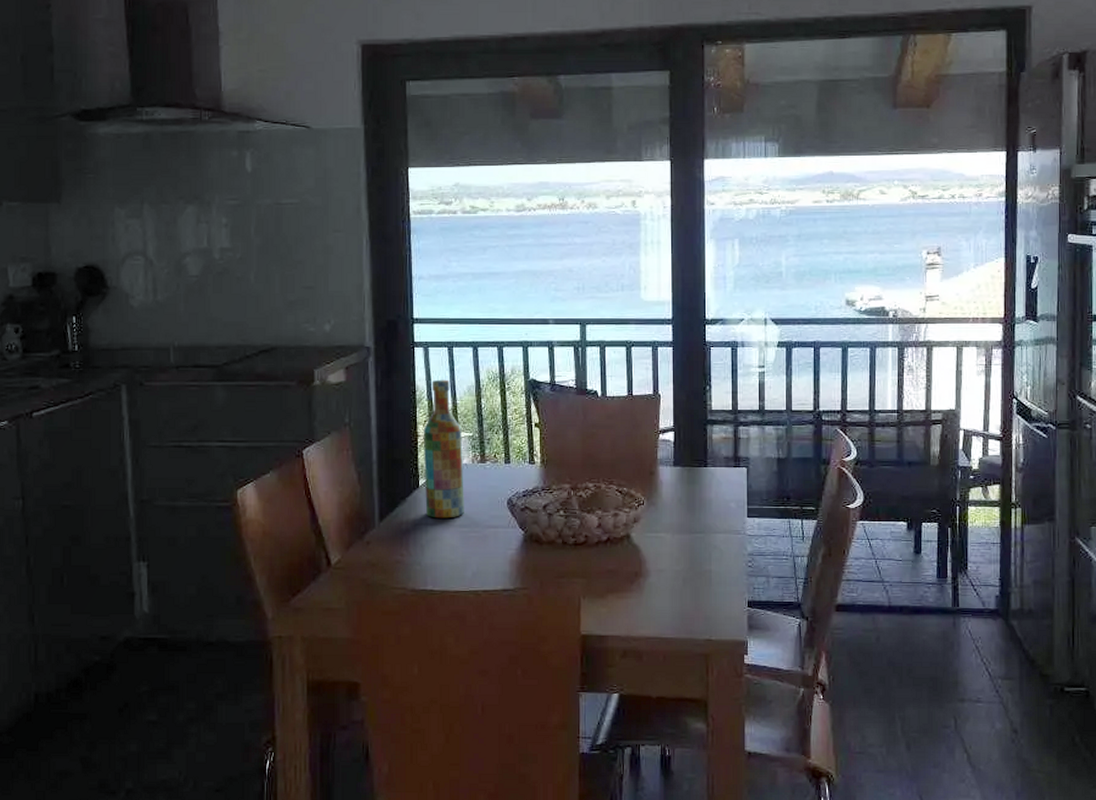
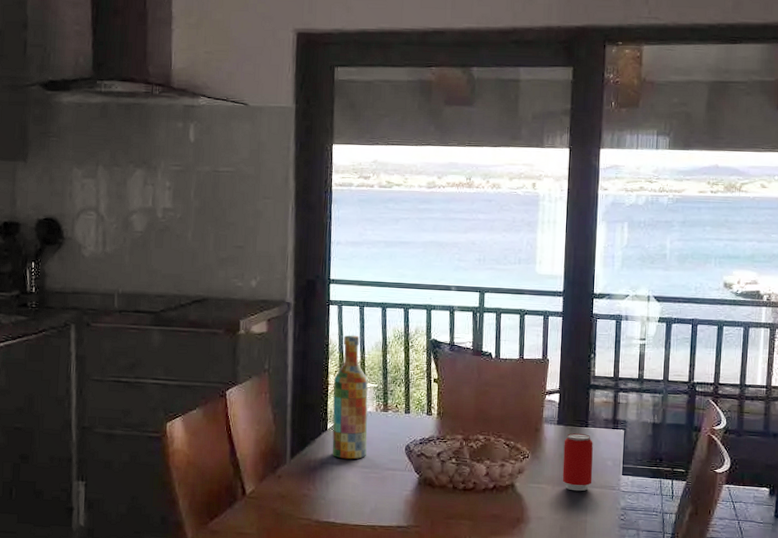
beverage can: none [682,475,715,539] -> present [562,433,593,492]

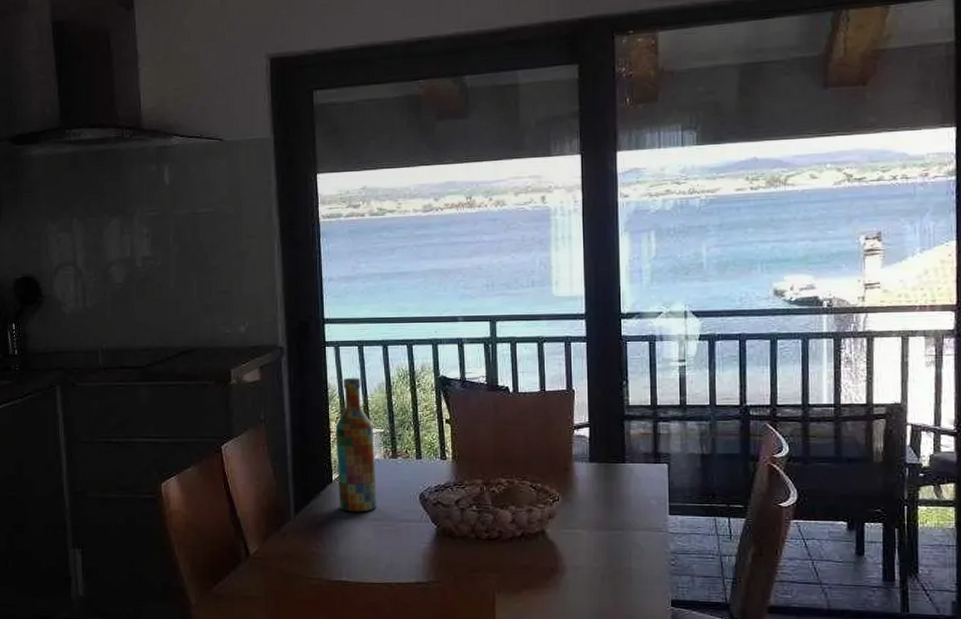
beverage can: present [562,433,593,492] -> none [599,471,635,536]

